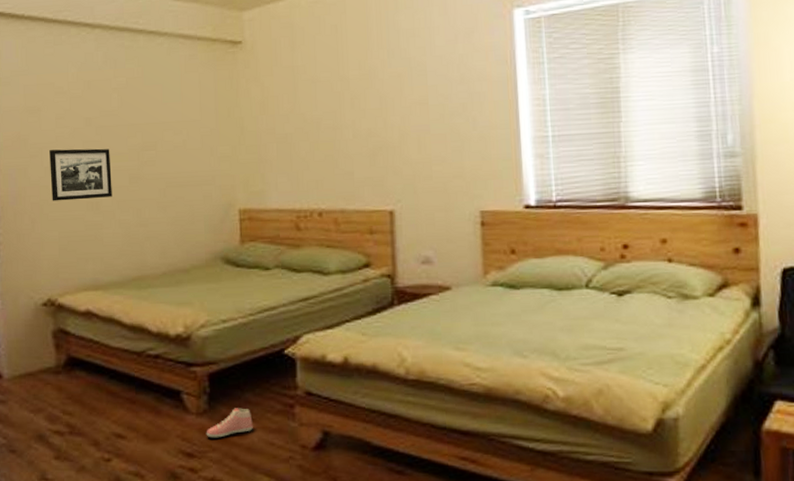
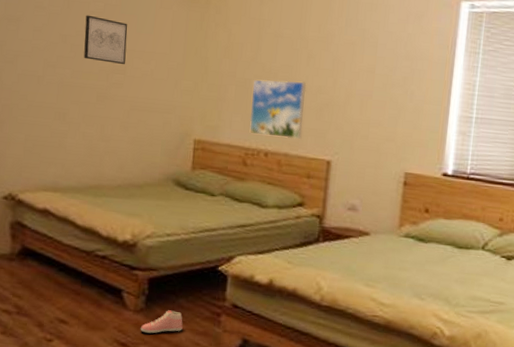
picture frame: present [49,148,112,201] -> none [22,59,82,111]
wall art: none [108,92,155,140] -> present [83,15,128,65]
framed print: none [295,127,357,194] -> present [249,79,307,140]

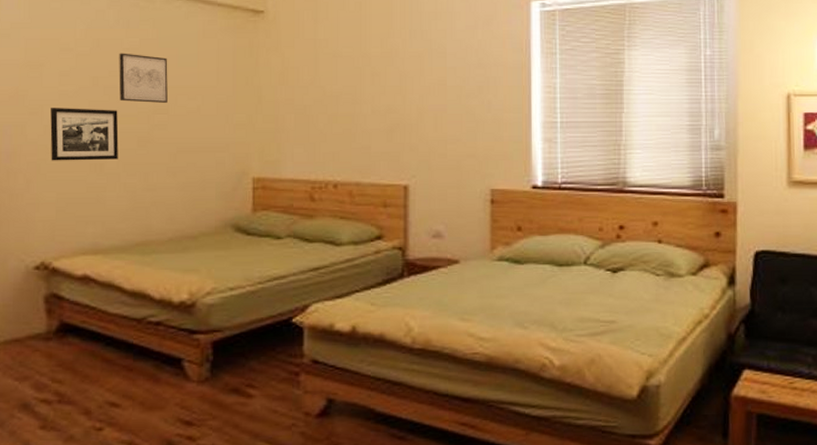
picture frame: none [22,59,82,111] -> present [50,108,119,161]
sneaker: present [140,310,183,334] -> none [206,376,256,406]
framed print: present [249,79,307,140] -> none [313,102,373,166]

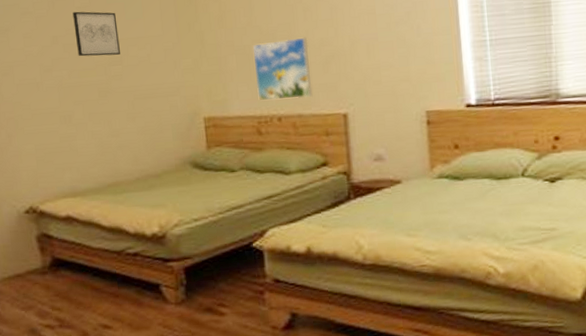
picture frame: present [50,108,119,161] -> none [20,65,84,116]
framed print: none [313,102,373,166] -> present [252,37,313,101]

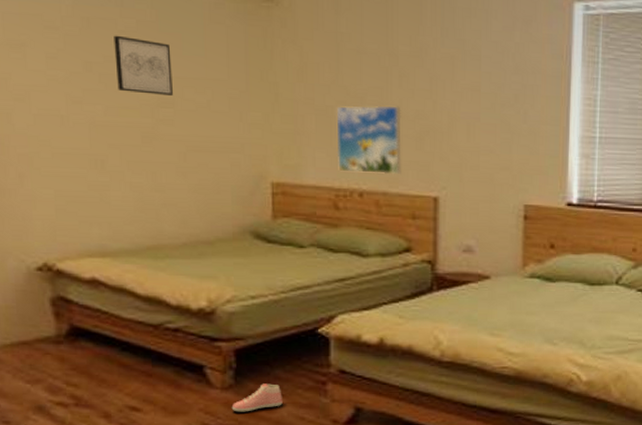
sneaker: none [185,296,228,324] -> present [231,383,283,412]

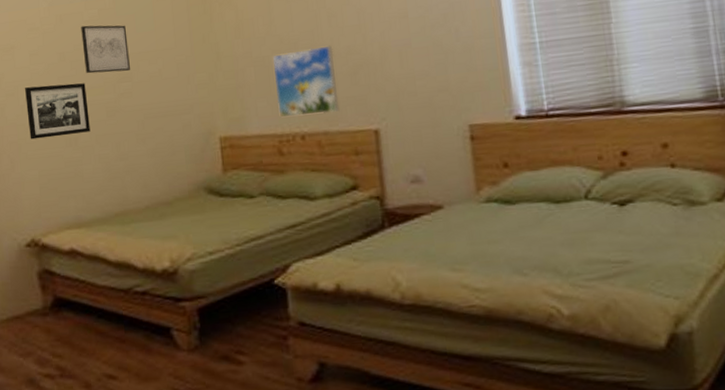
picture frame: none [39,95,121,156] -> present [25,83,90,140]
sneaker: present [231,383,283,412] -> none [198,342,247,375]

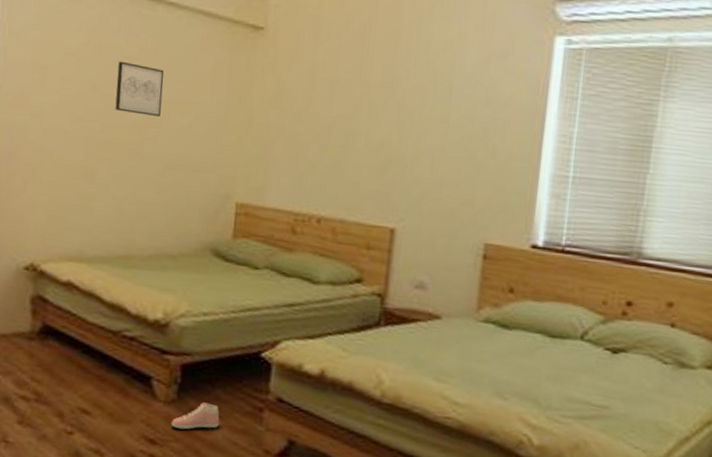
picture frame: present [25,83,90,140] -> none [47,111,113,170]
sneaker: none [198,342,247,375] -> present [171,402,220,430]
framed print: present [272,45,340,118] -> none [300,132,367,203]

